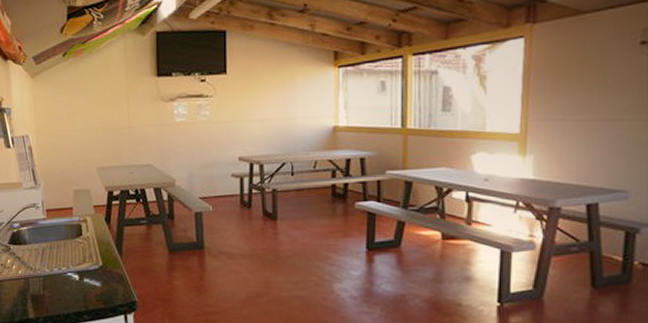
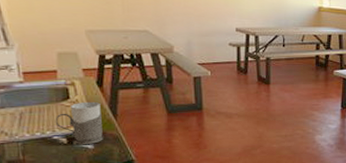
mug: none [69,238,109,282] -> present [55,101,103,144]

